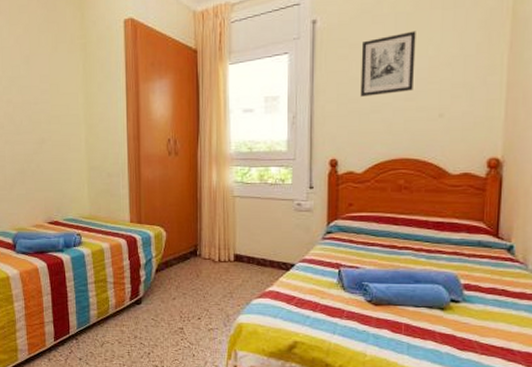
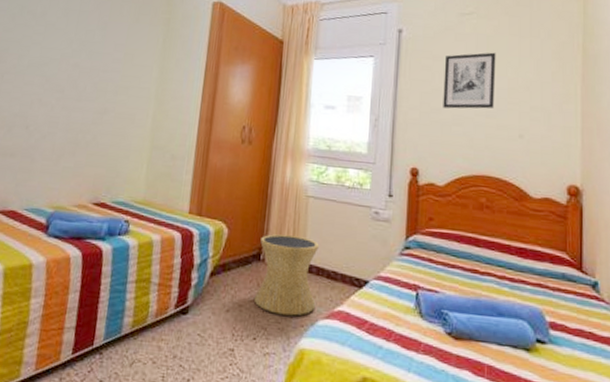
side table: none [195,232,249,298] -> present [253,234,319,316]

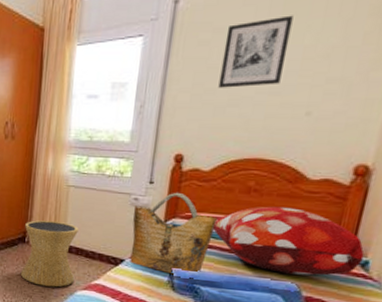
grocery bag: none [374,206,456,298] -> present [130,192,217,275]
decorative pillow: none [454,223,593,298] -> present [213,206,365,276]

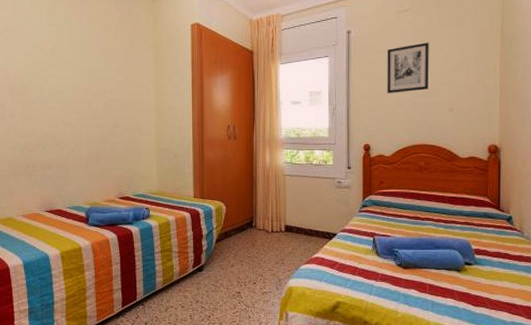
side table: present [20,220,79,287] -> none [251,206,298,264]
grocery bag: present [130,192,217,275] -> none [338,174,402,242]
decorative pillow: present [213,206,365,276] -> none [400,180,508,232]

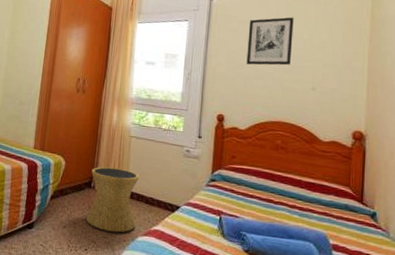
side table: none [251,206,298,264] -> present [85,166,139,233]

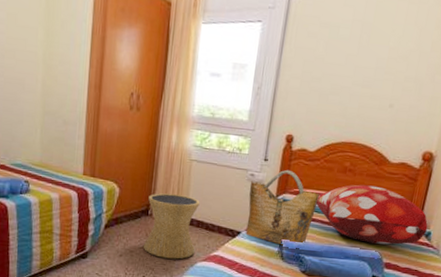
grocery bag: none [184,146,254,222] -> present [245,169,320,245]
wall art: present [246,17,294,65] -> none [323,19,382,79]
decorative pillow: none [252,162,372,225] -> present [316,184,428,245]

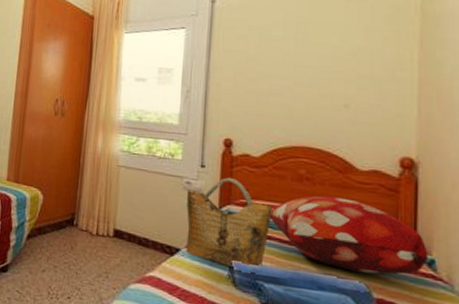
side table: present [143,193,200,259] -> none [67,201,130,279]

